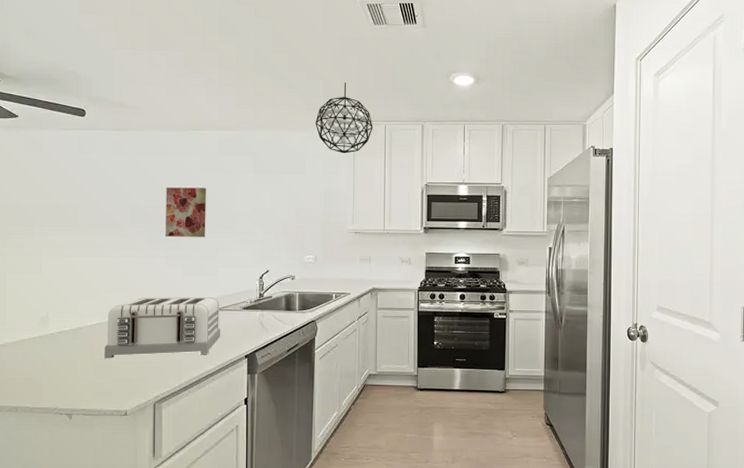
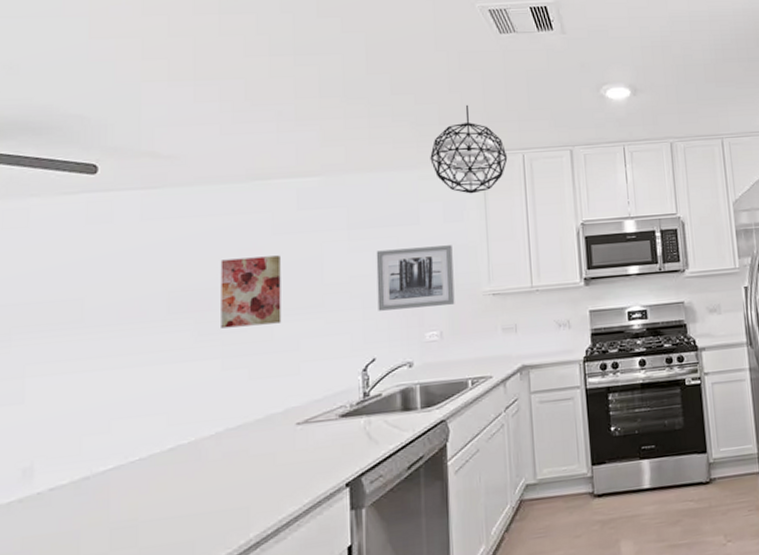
toaster: present [104,297,221,359] -> none [126,406,309,519]
wall art: none [272,191,327,237] -> present [376,245,455,311]

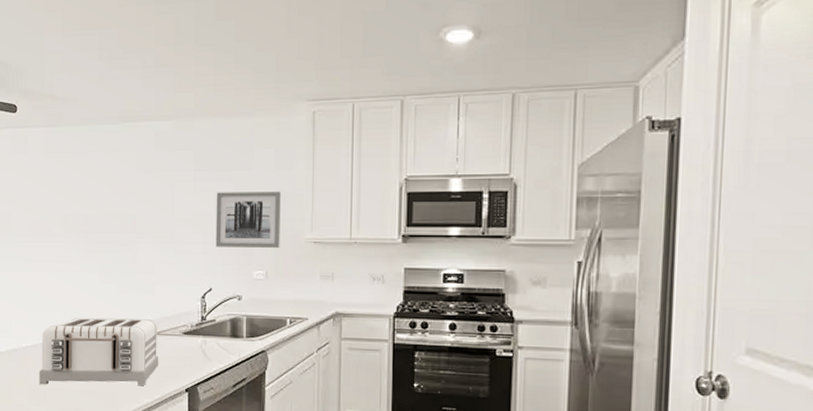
toaster: none [126,406,309,519] -> present [39,317,159,386]
wall art: present [220,255,282,329] -> none [99,190,142,249]
pendant light: present [430,104,508,194] -> none [266,50,338,143]

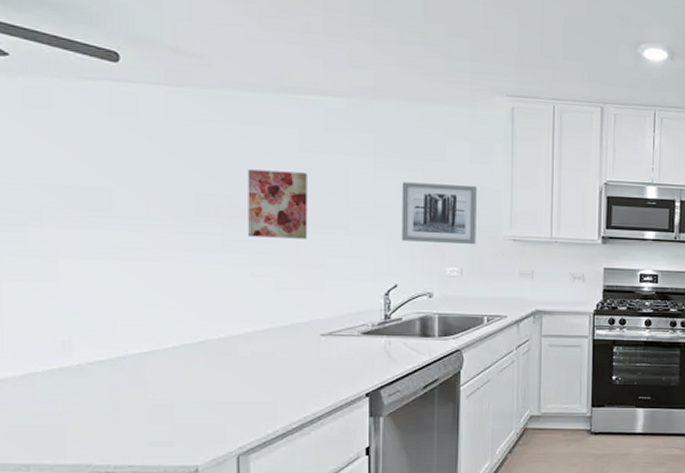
toaster: present [39,317,159,386] -> none [161,317,332,399]
wall art: none [99,190,142,249] -> present [247,169,308,239]

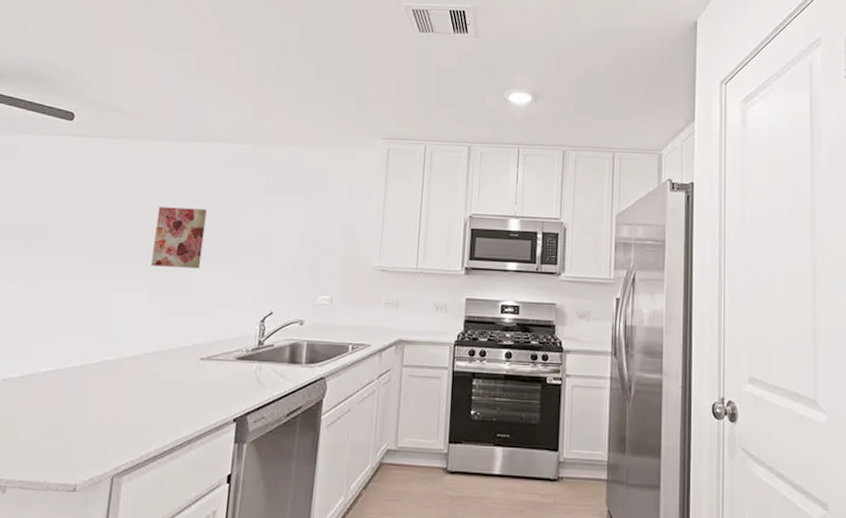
wall art: present [401,182,477,244] -> none [280,216,352,274]

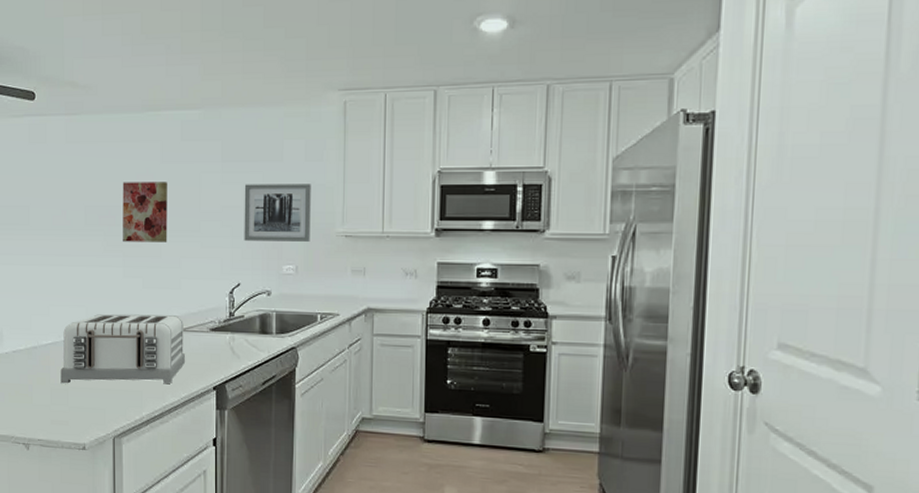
toaster: none [57,340,208,416] -> present [60,314,186,384]
wall art: none [280,216,352,274] -> present [244,184,311,242]

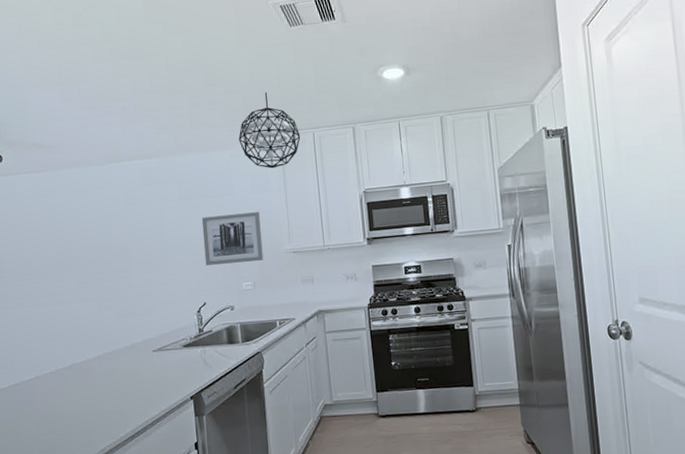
toaster: present [60,314,186,384] -> none [44,338,163,414]
wall art: present [122,182,167,242] -> none [91,222,137,278]
pendant light: none [296,38,370,133] -> present [238,92,301,169]

